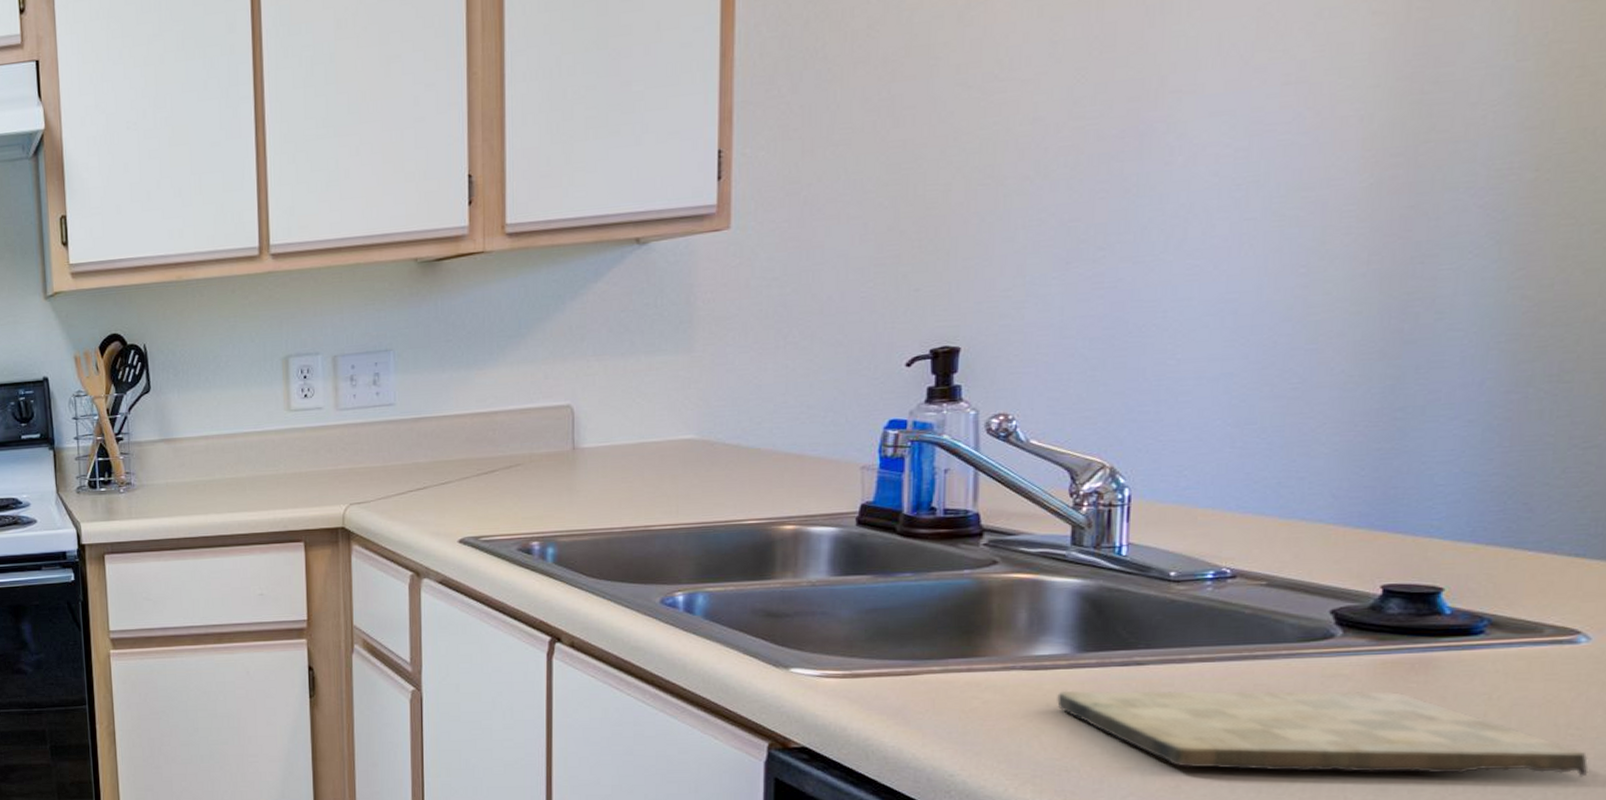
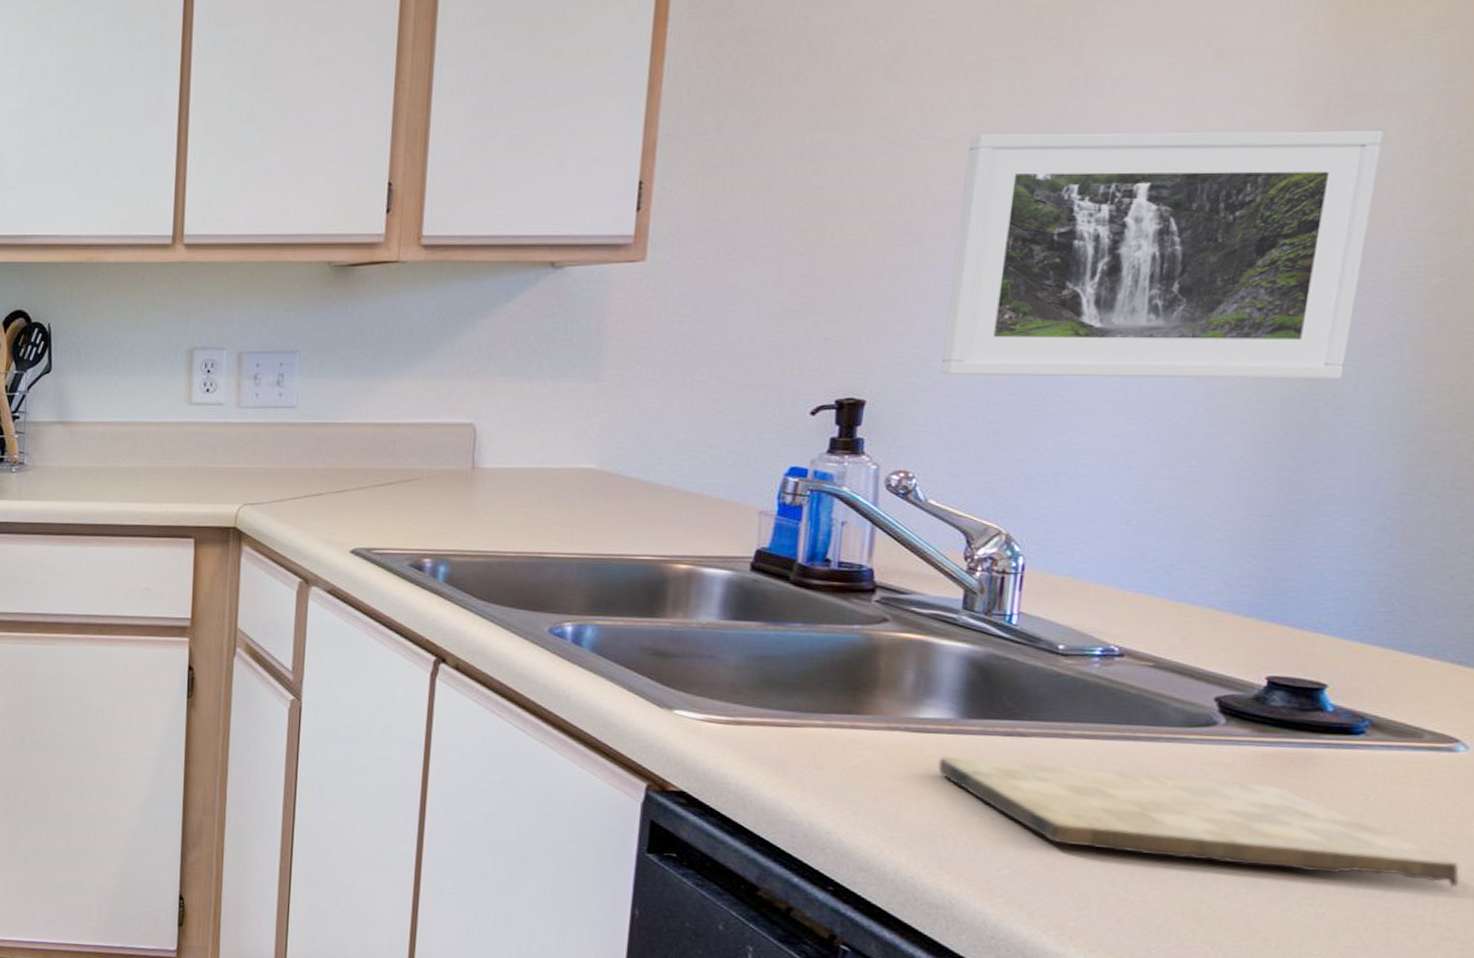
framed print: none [1034,29,1468,315] -> present [941,129,1383,380]

